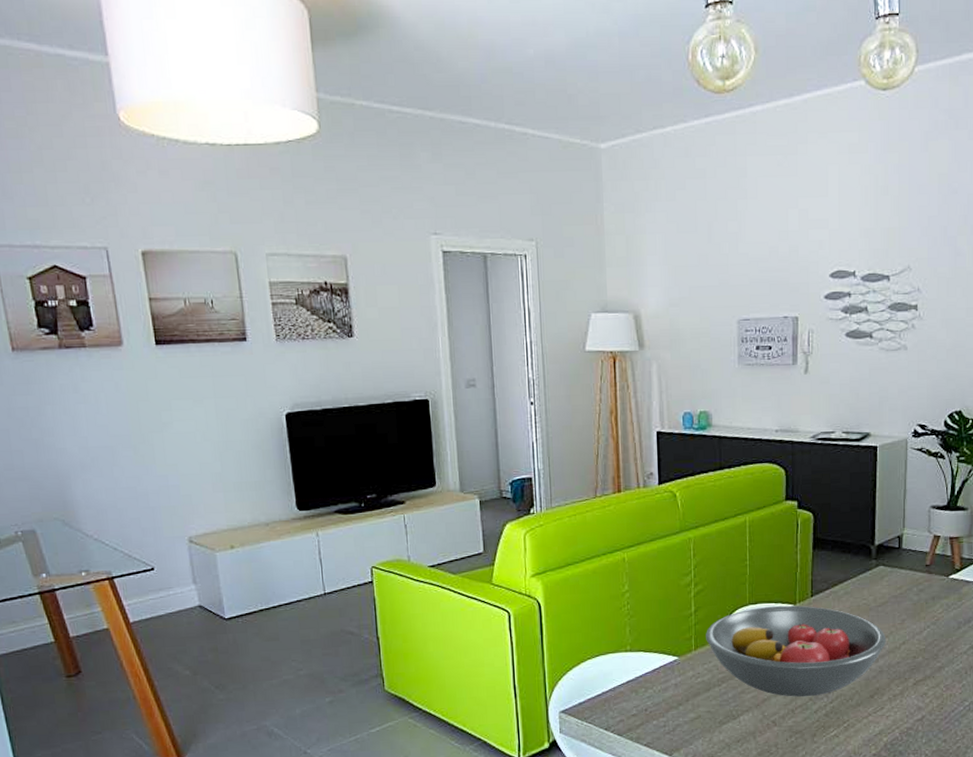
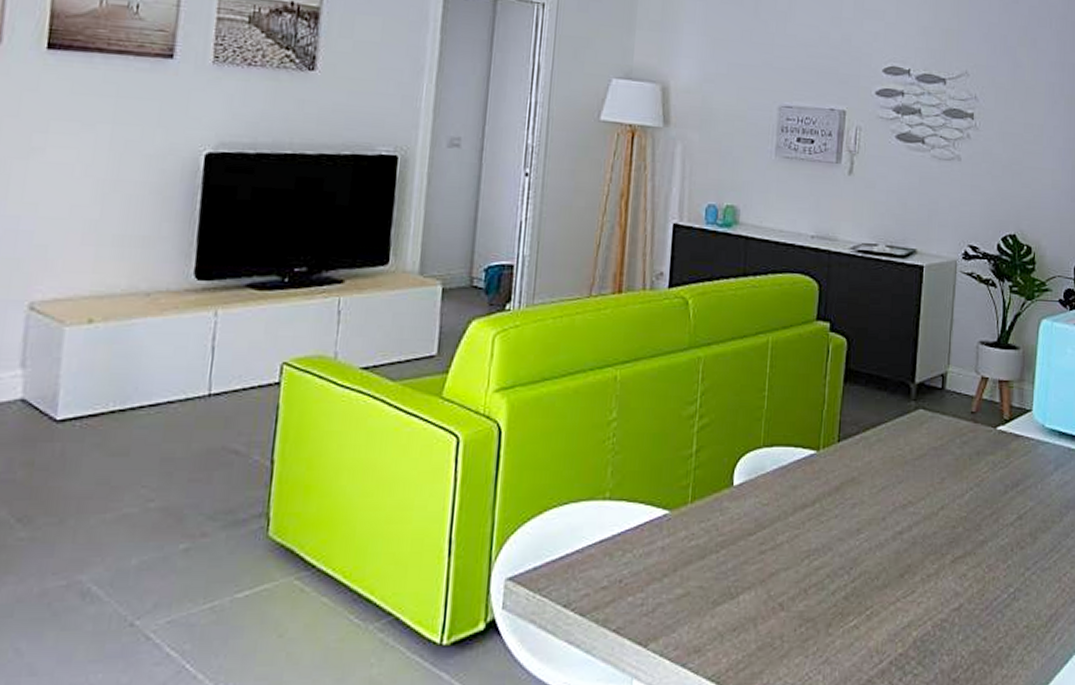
fruit bowl: present [706,605,887,697] -> none [706,450,923,573]

